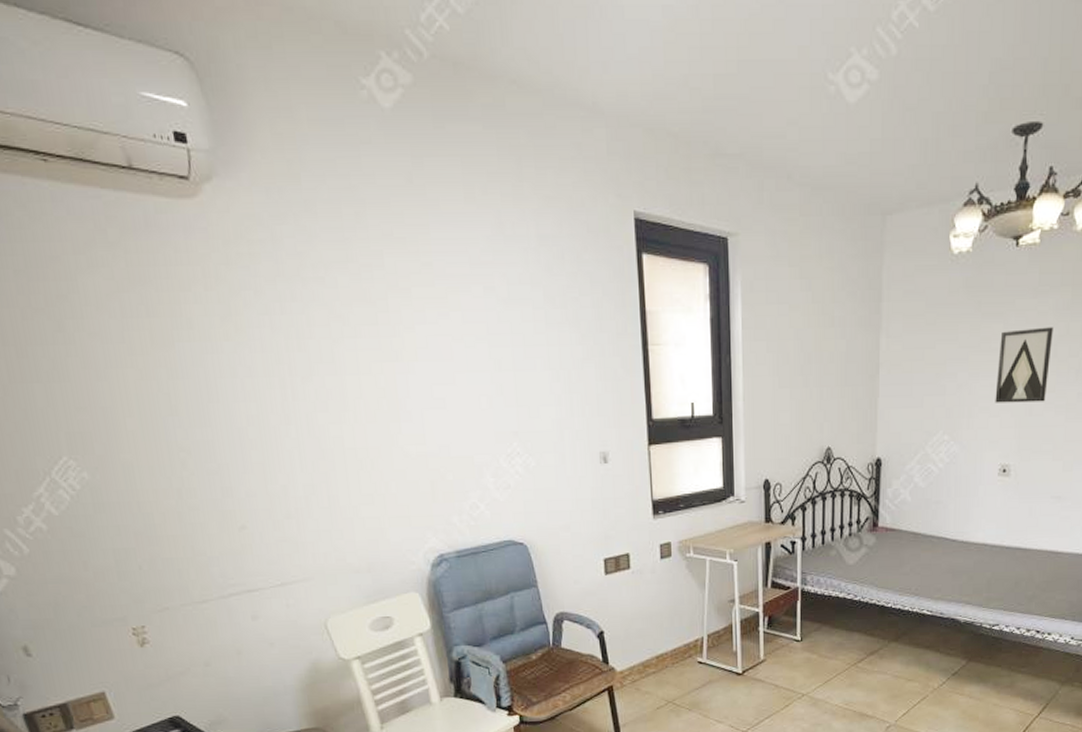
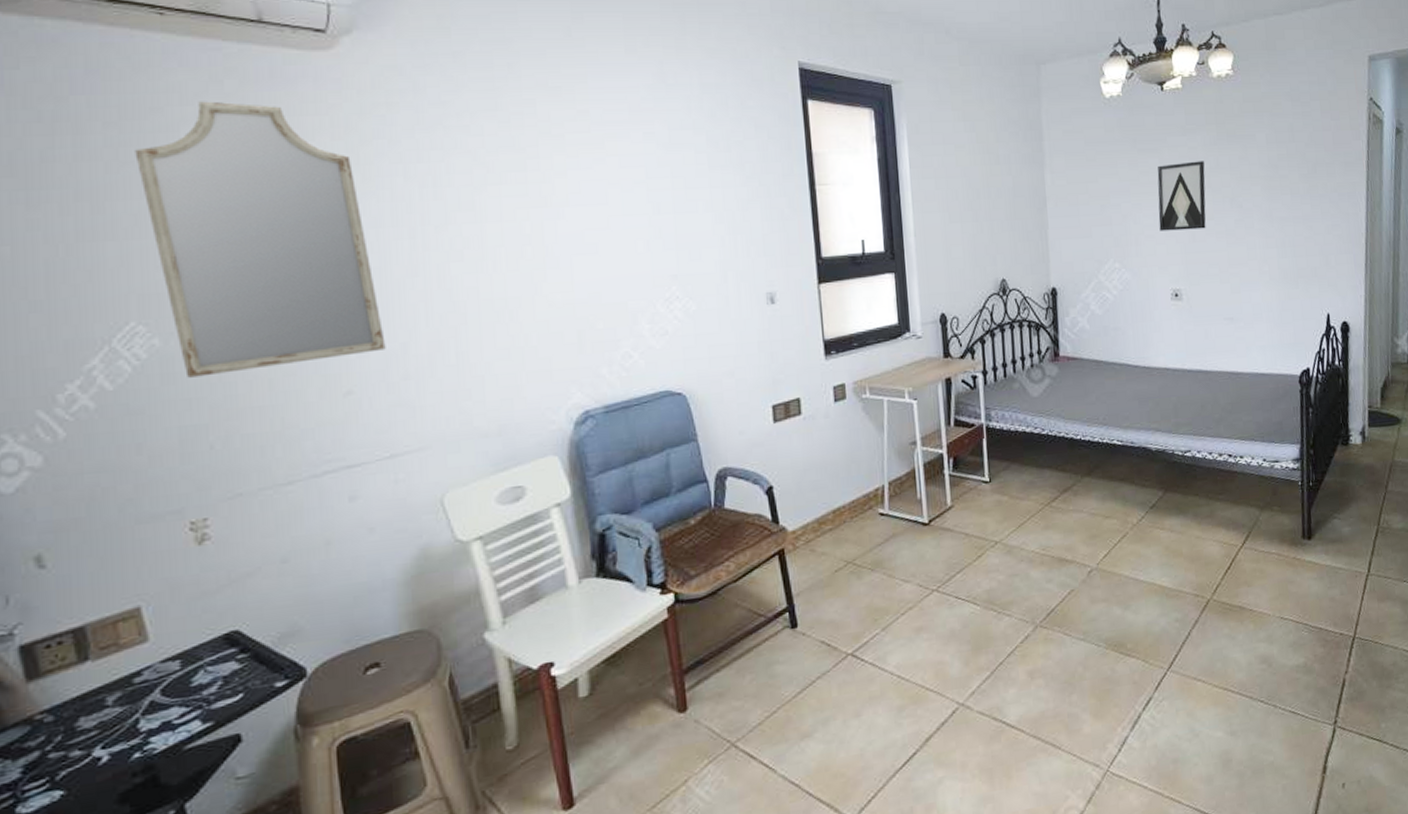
home mirror: none [43,250,270,508] -> present [135,101,386,378]

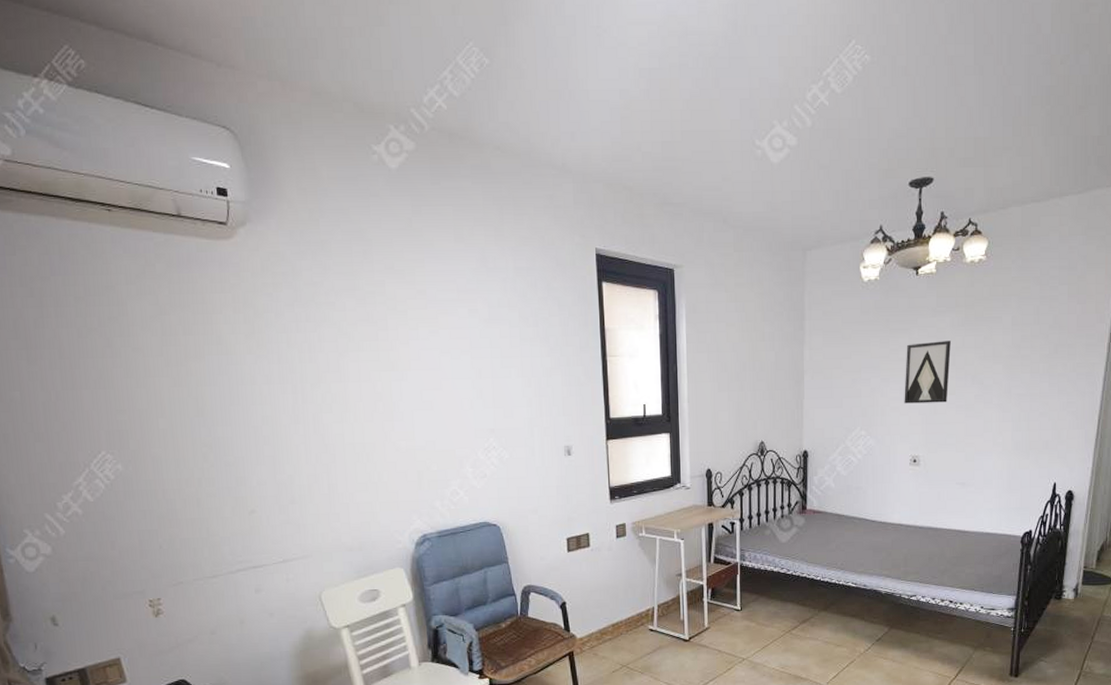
home mirror: present [135,101,386,378] -> none [97,281,278,495]

